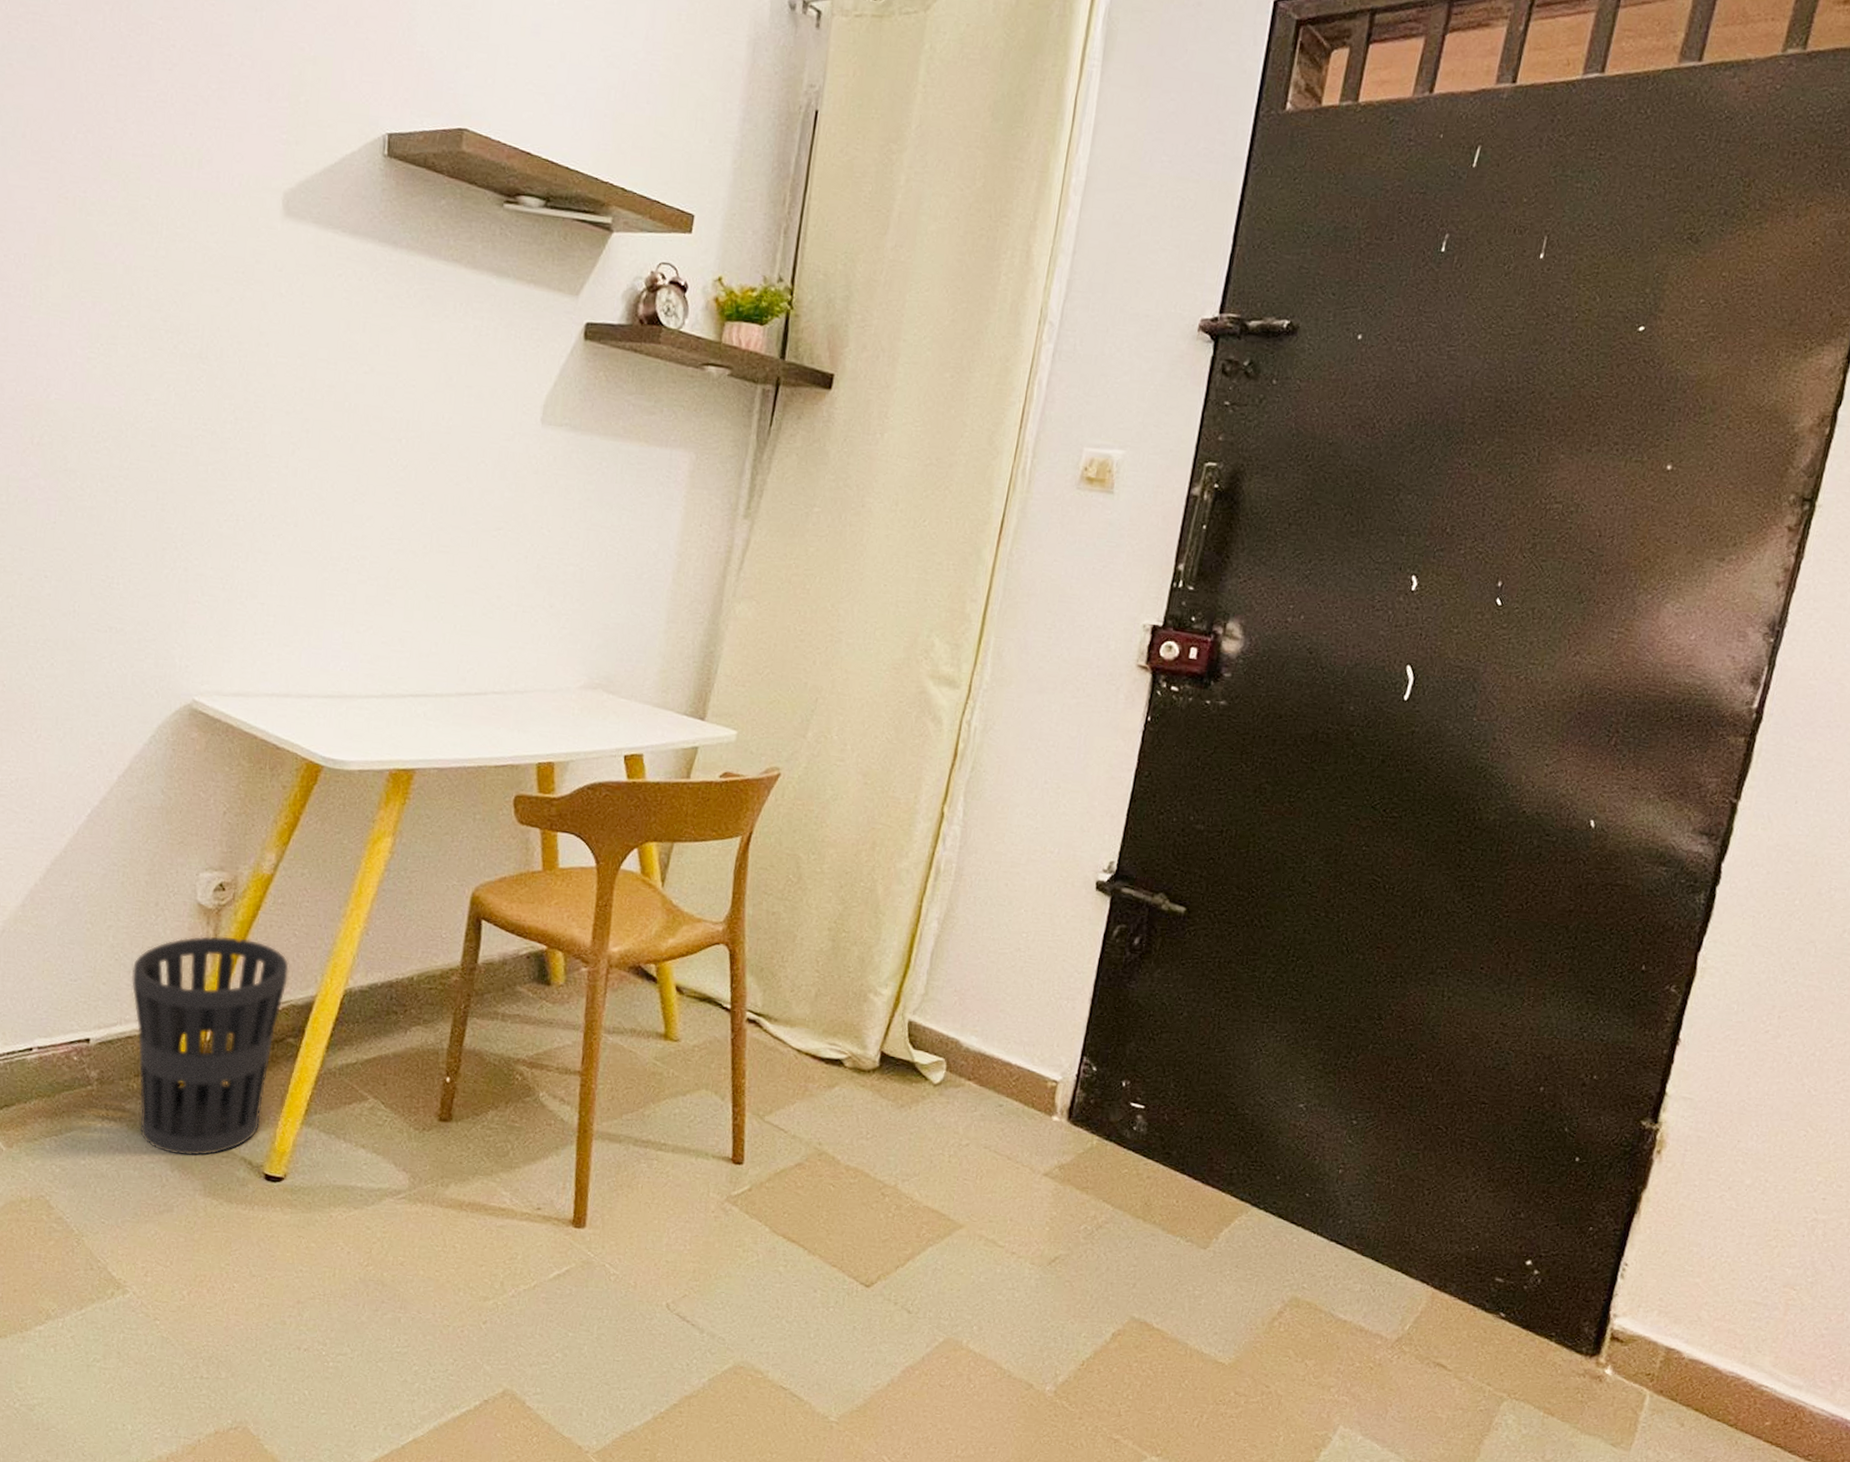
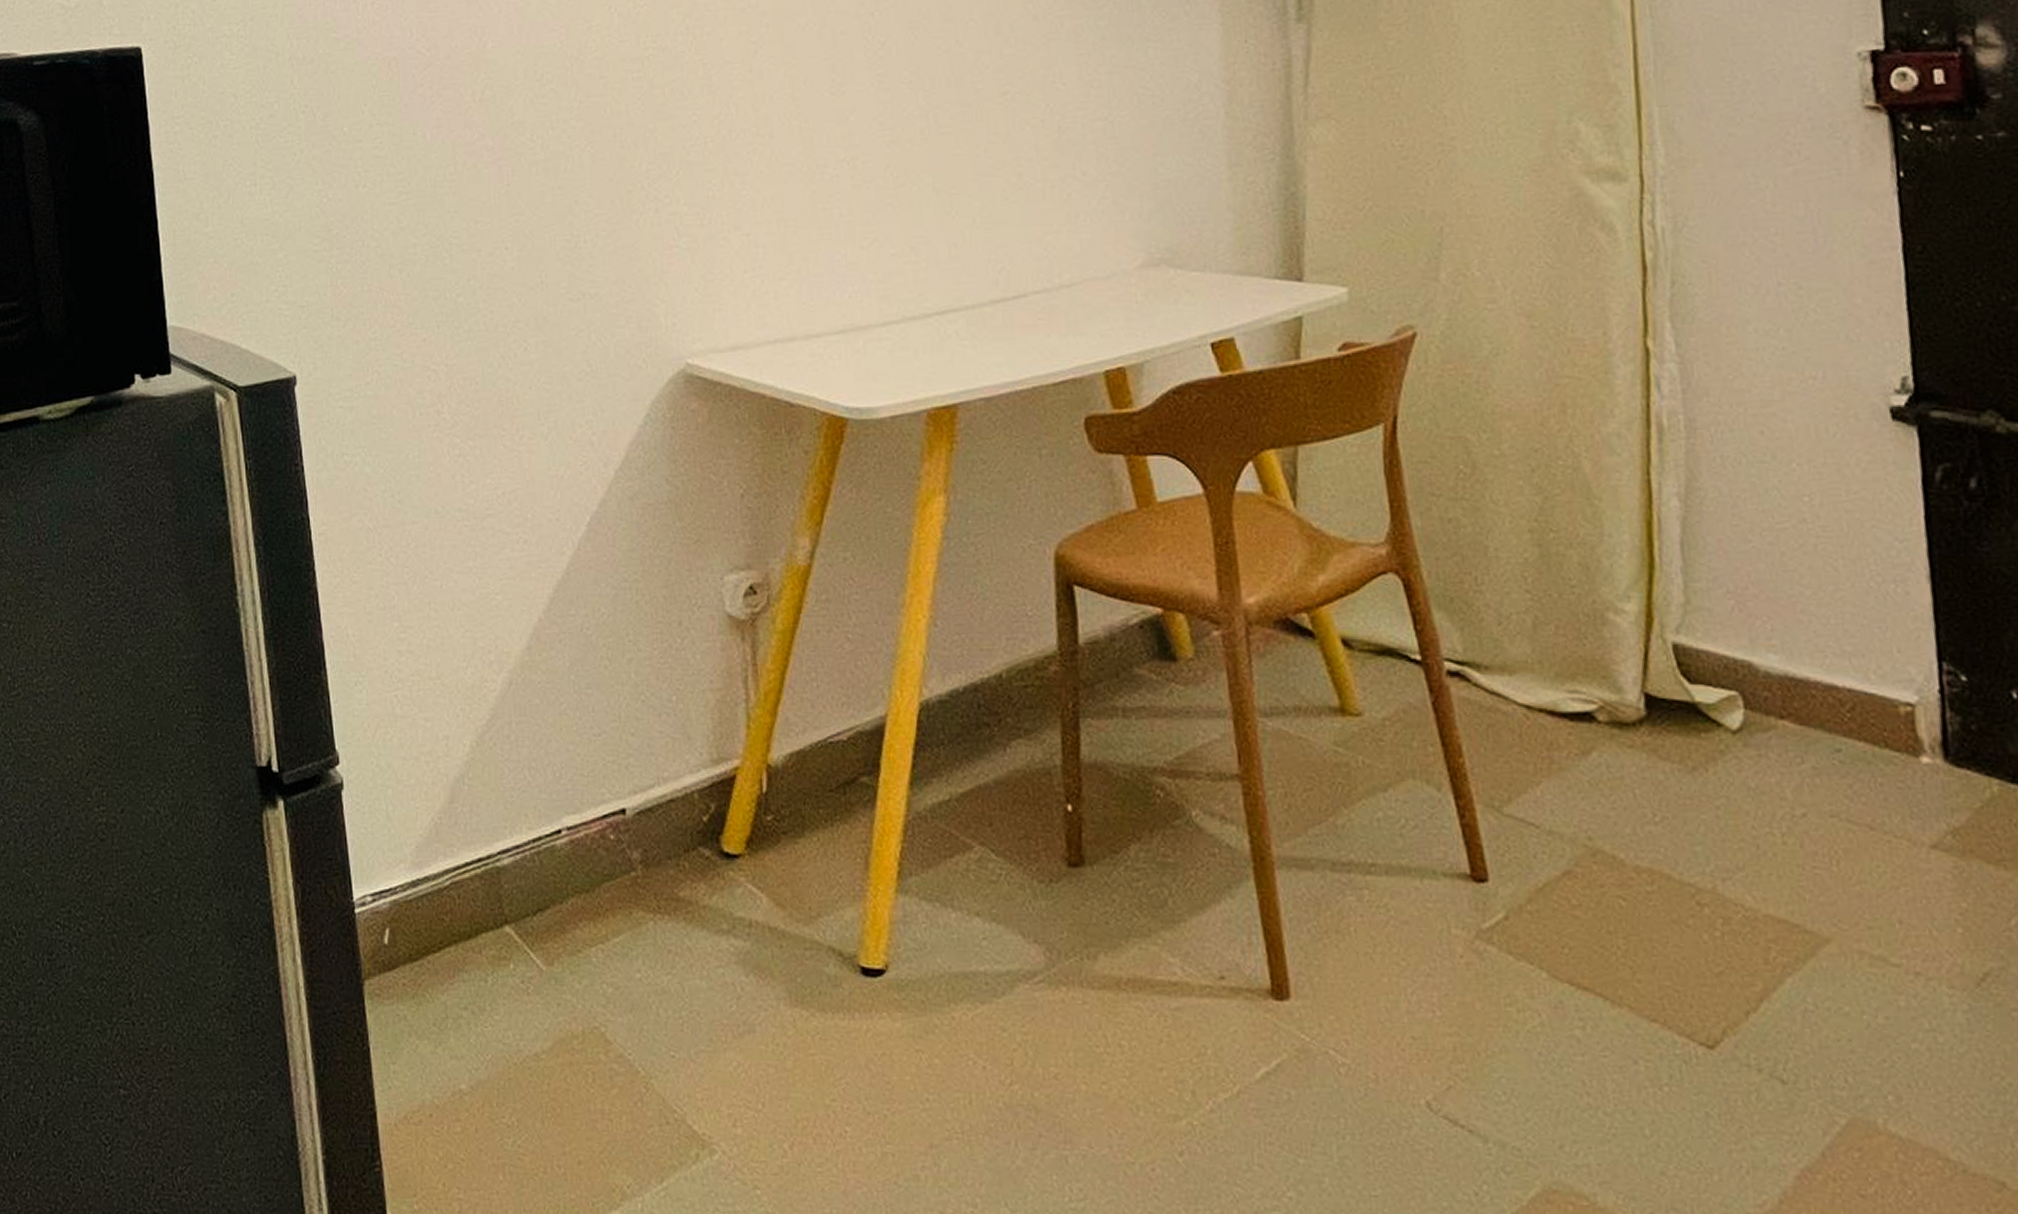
wastebasket: present [131,936,289,1156] -> none [662,652,849,952]

